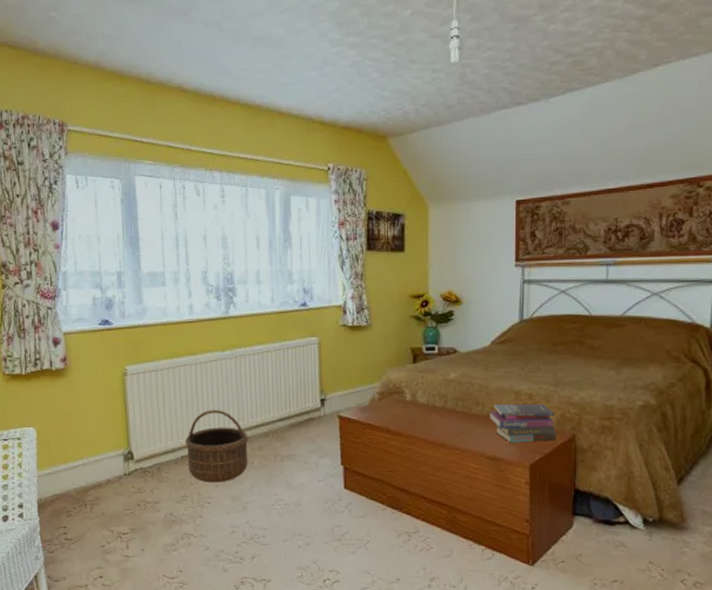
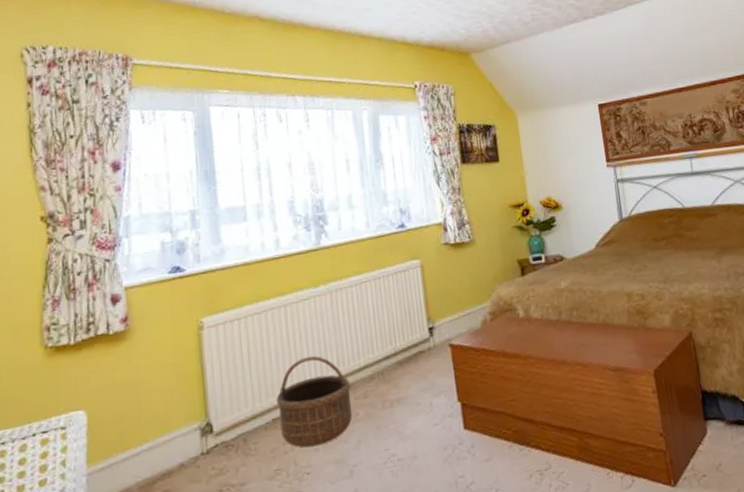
books: present [489,404,557,443] -> none [605,303,675,350]

